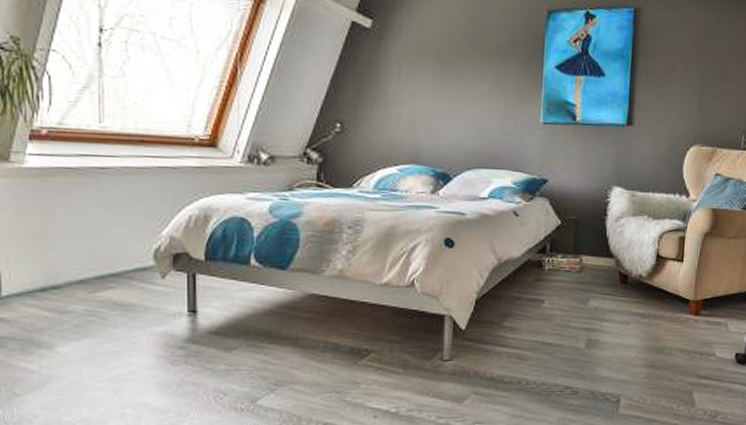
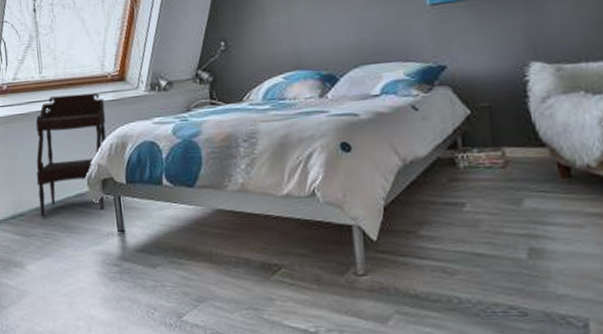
side table: none [81,152,187,291] -> present [35,92,110,216]

